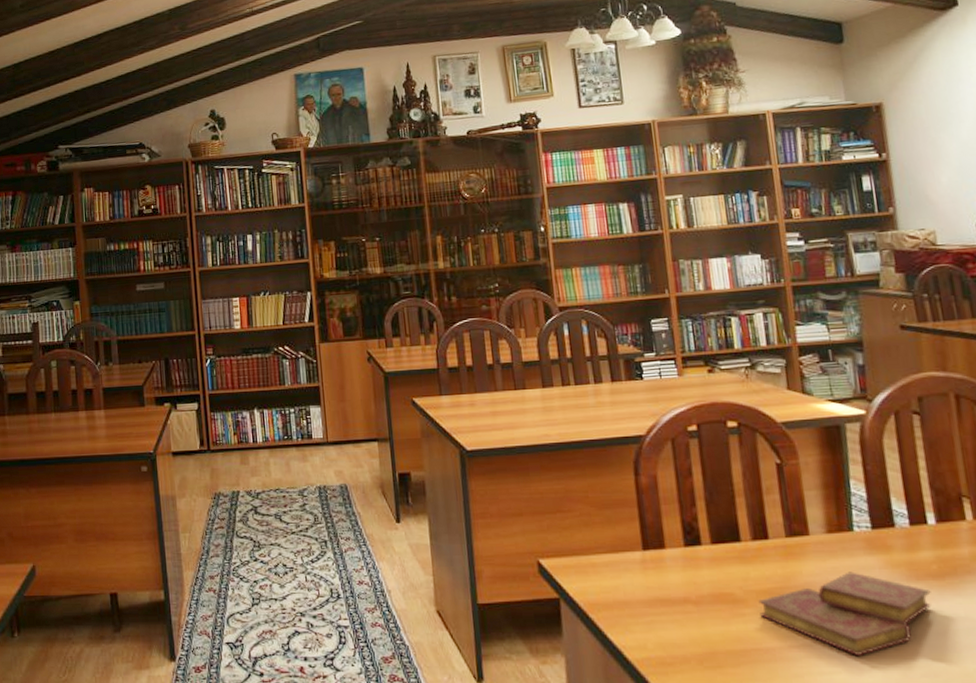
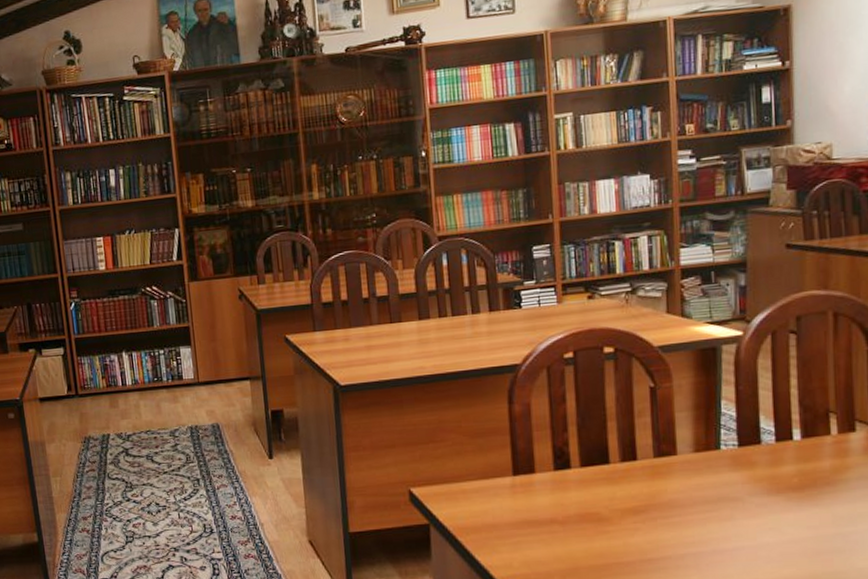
book: present [758,571,931,657] -> none [622,487,790,566]

